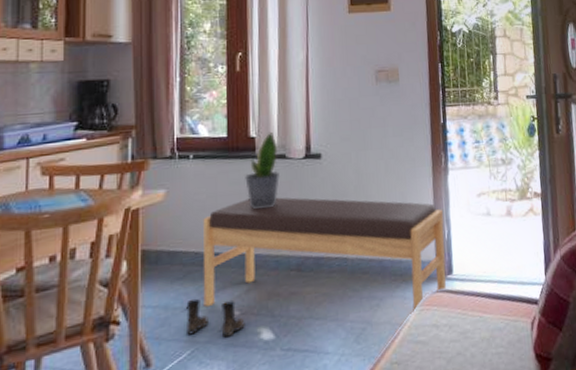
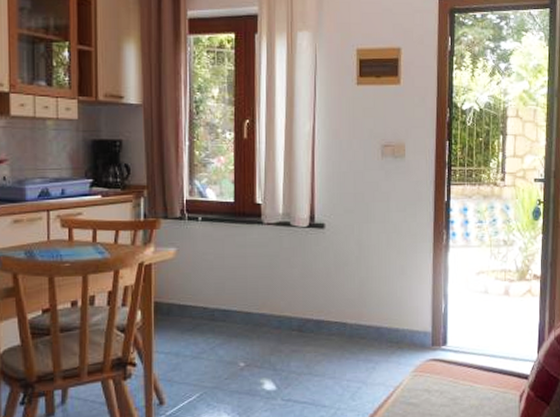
boots: present [185,298,245,338] -> none [194,348,249,385]
bench: present [203,197,446,312] -> none [210,261,441,377]
potted plant: present [245,131,280,210] -> none [251,199,284,272]

